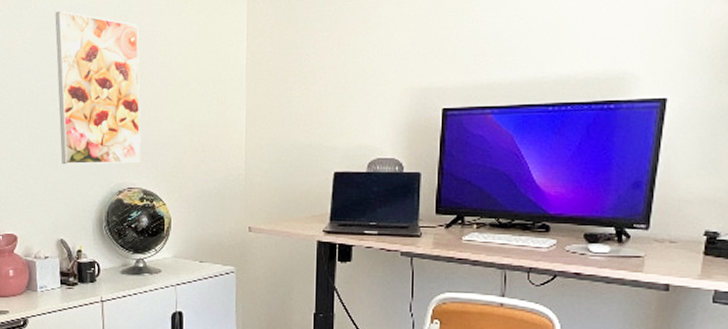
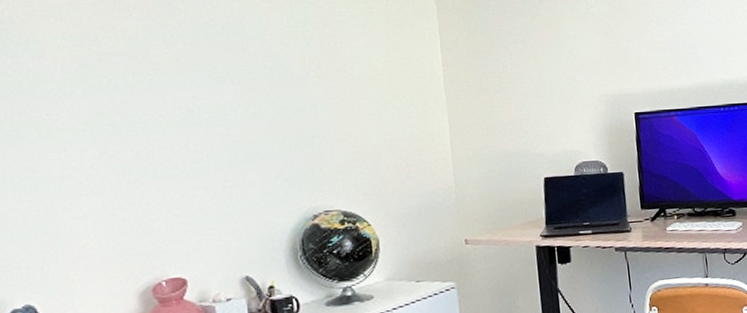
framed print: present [55,10,142,164] -> none [213,20,337,191]

